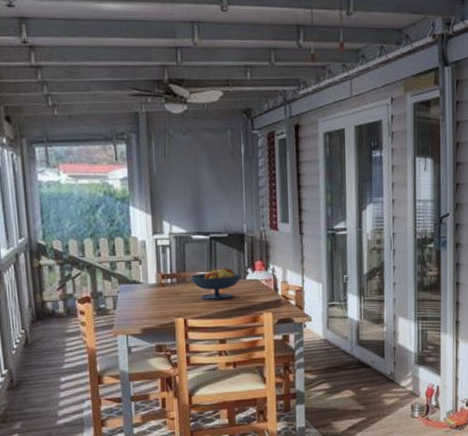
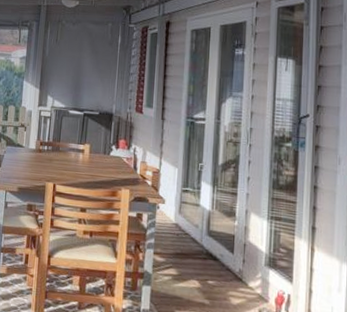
fruit bowl: present [190,268,242,300] -> none [63,142,107,171]

